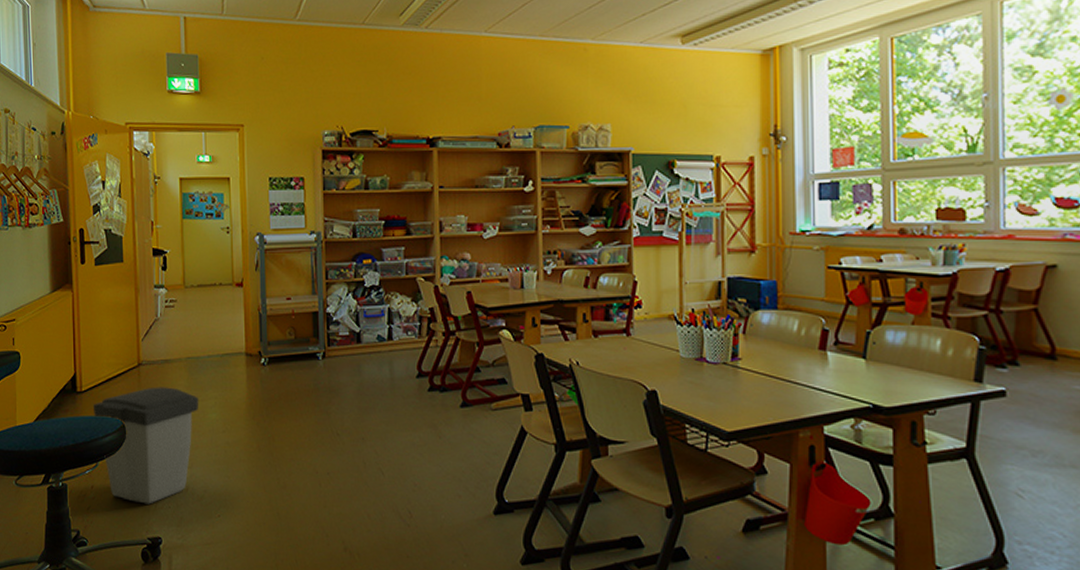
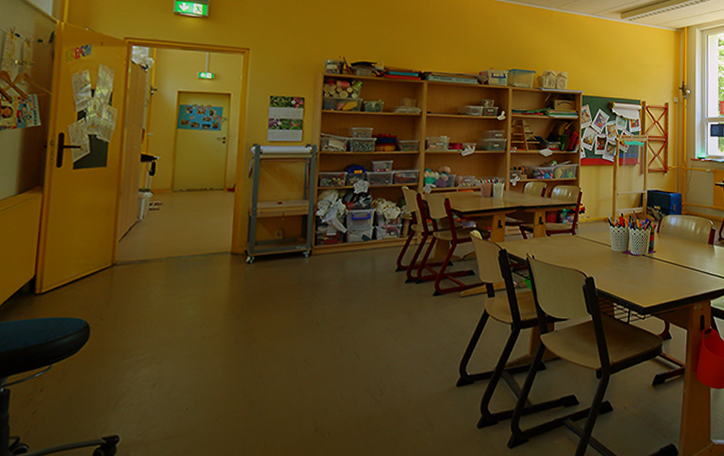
trash can: present [93,387,199,504] -> none [52,286,177,404]

